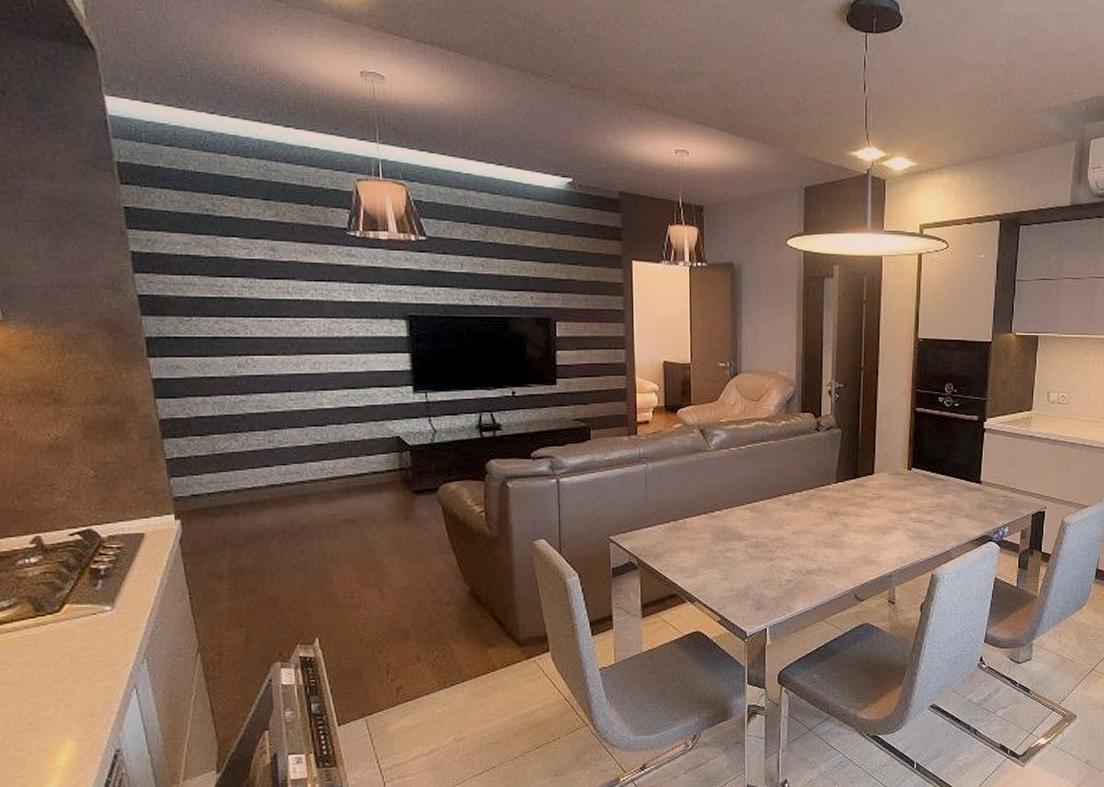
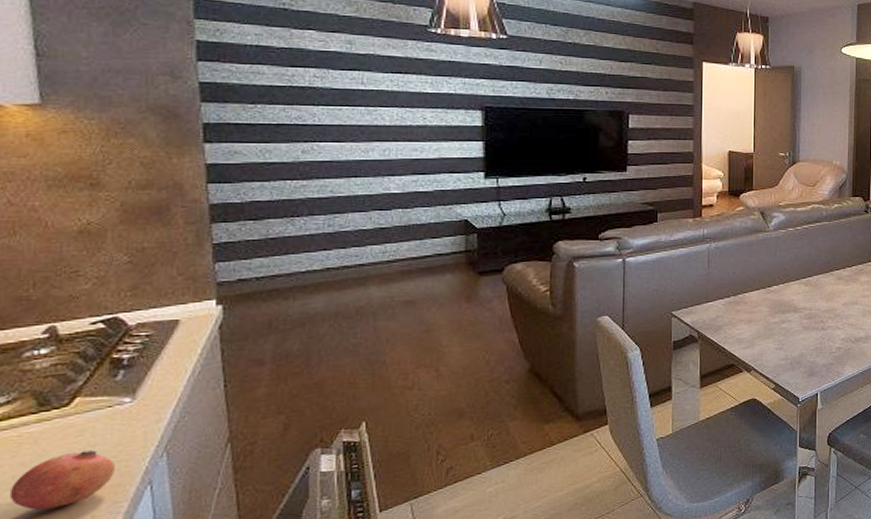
pomegranate: none [20,654,105,707] -> present [9,450,115,510]

